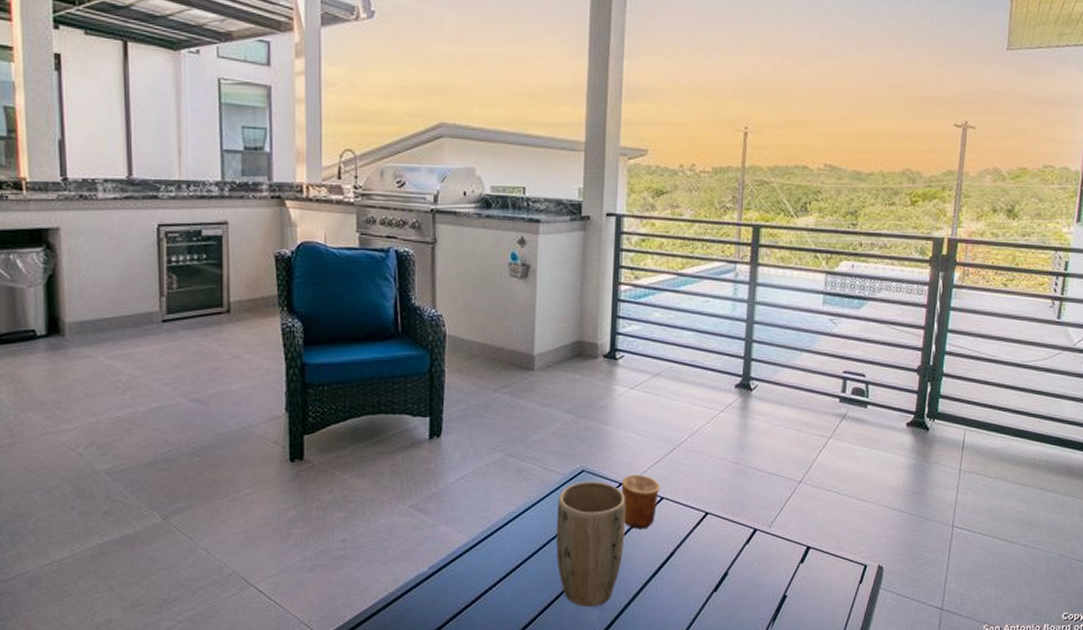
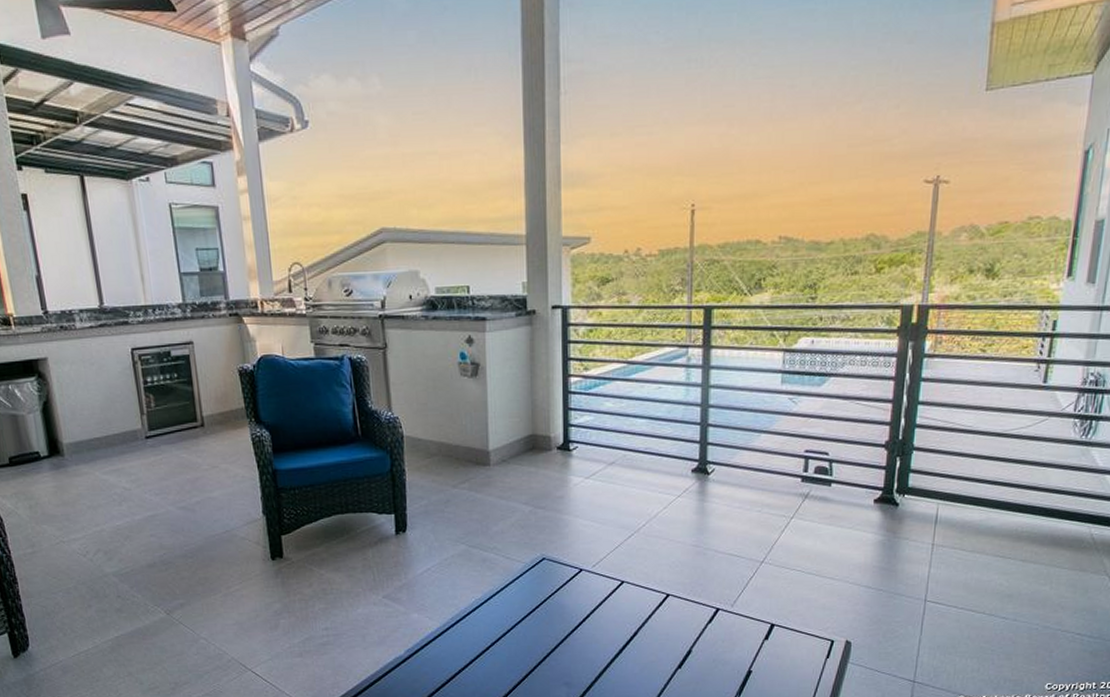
plant pot: present [556,481,626,607] -> none [521,568,588,685]
cup: present [621,474,661,529] -> none [582,560,621,612]

